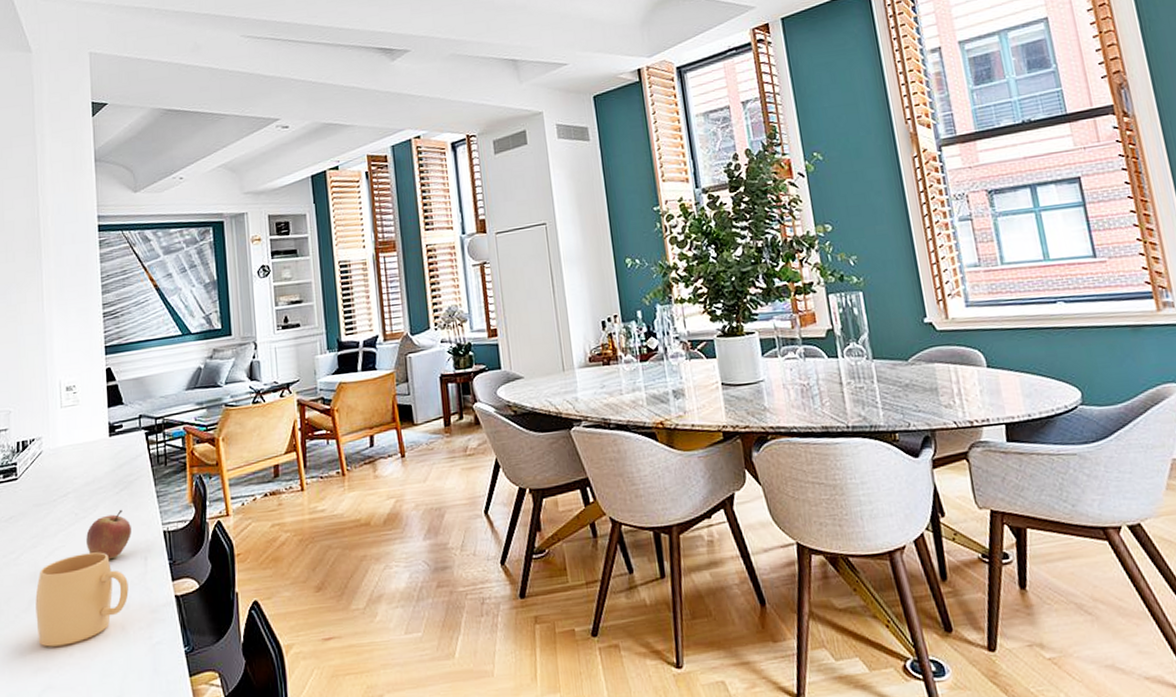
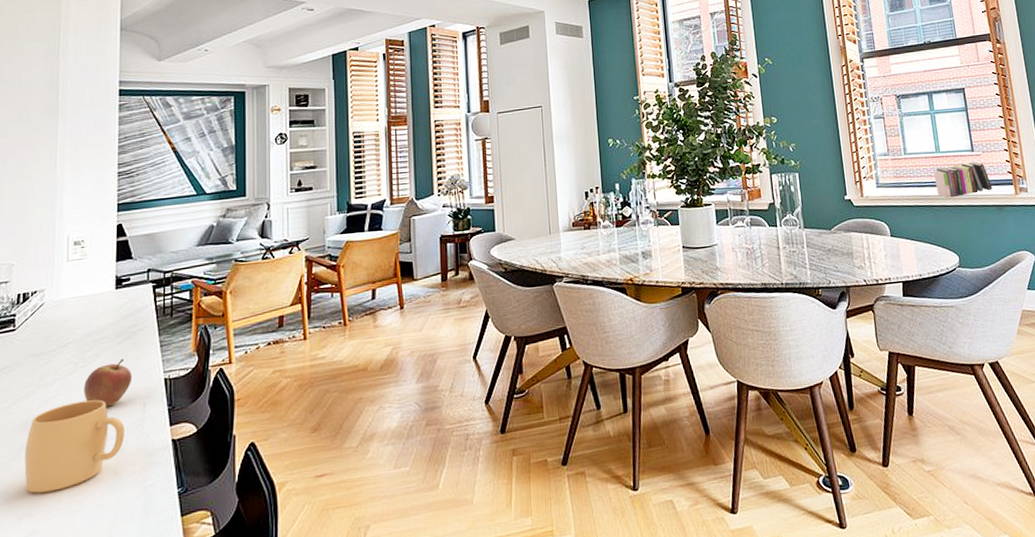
books: none [1041,270,1125,318] -> present [933,161,993,199]

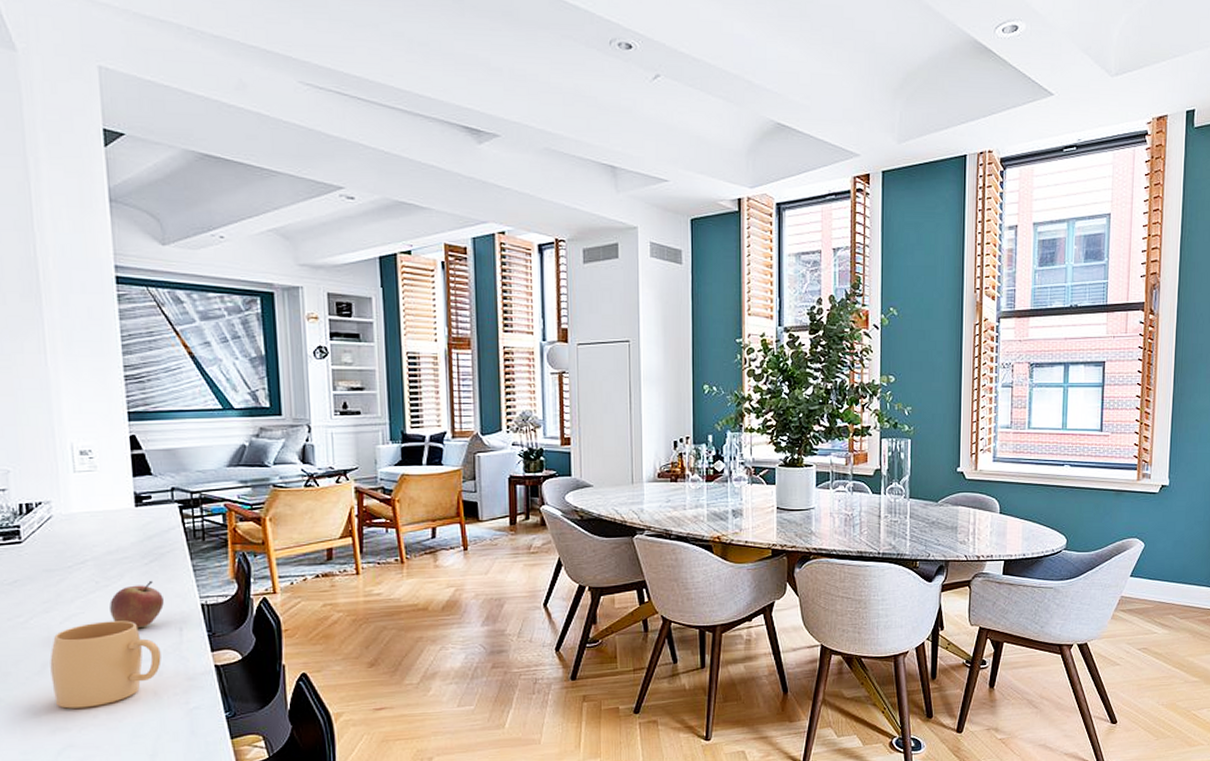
books: present [933,161,993,199] -> none [1055,442,1115,479]

